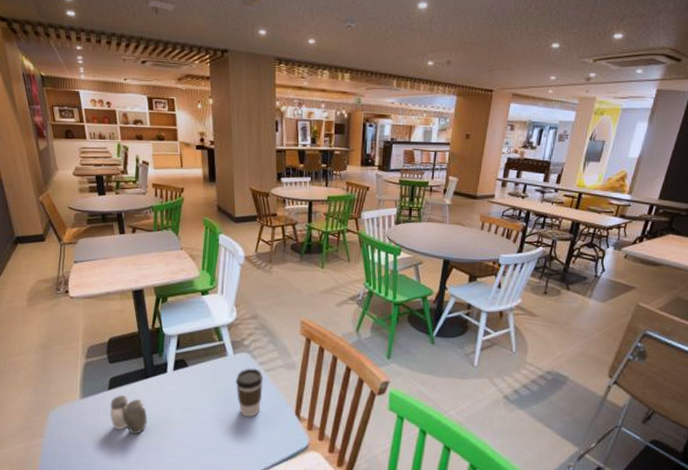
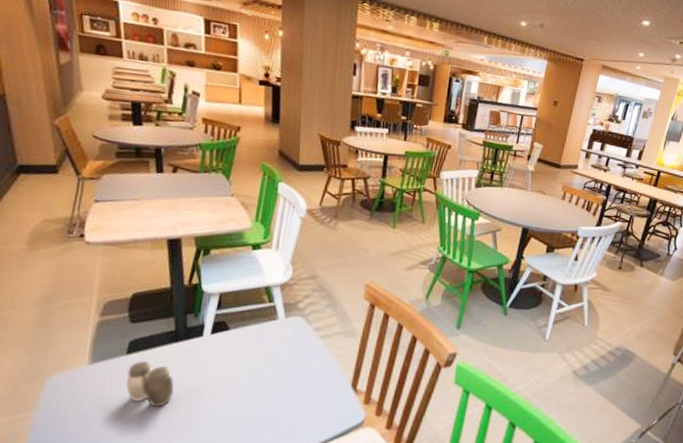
coffee cup: present [236,368,263,417] -> none [285,334,318,389]

